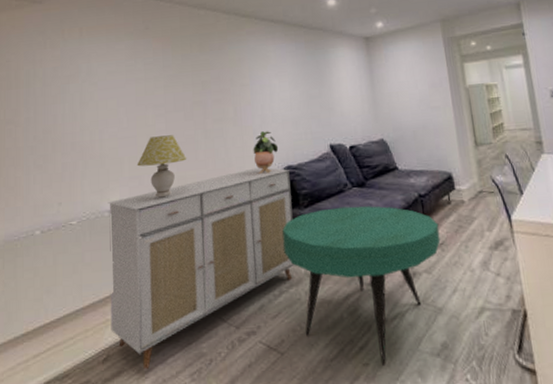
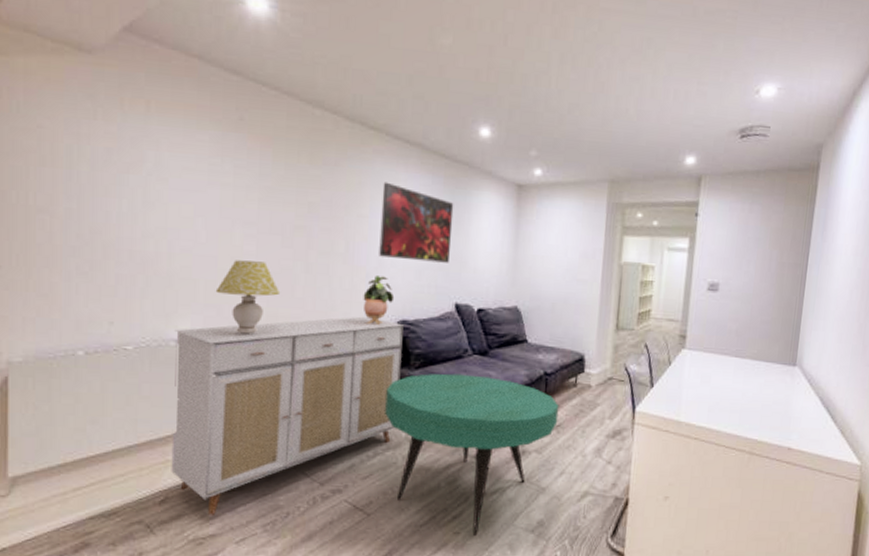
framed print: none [257,54,319,115] -> present [379,182,454,263]

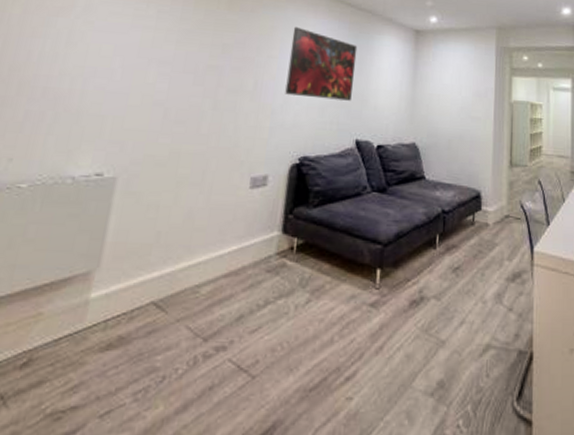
sideboard: present [171,316,405,515] -> none [41,152,306,381]
table lamp: present [215,260,281,335] -> none [122,97,187,172]
potted plant: present [363,276,395,325] -> none [266,113,298,161]
coffee table: present [385,373,559,536] -> none [280,212,458,401]

